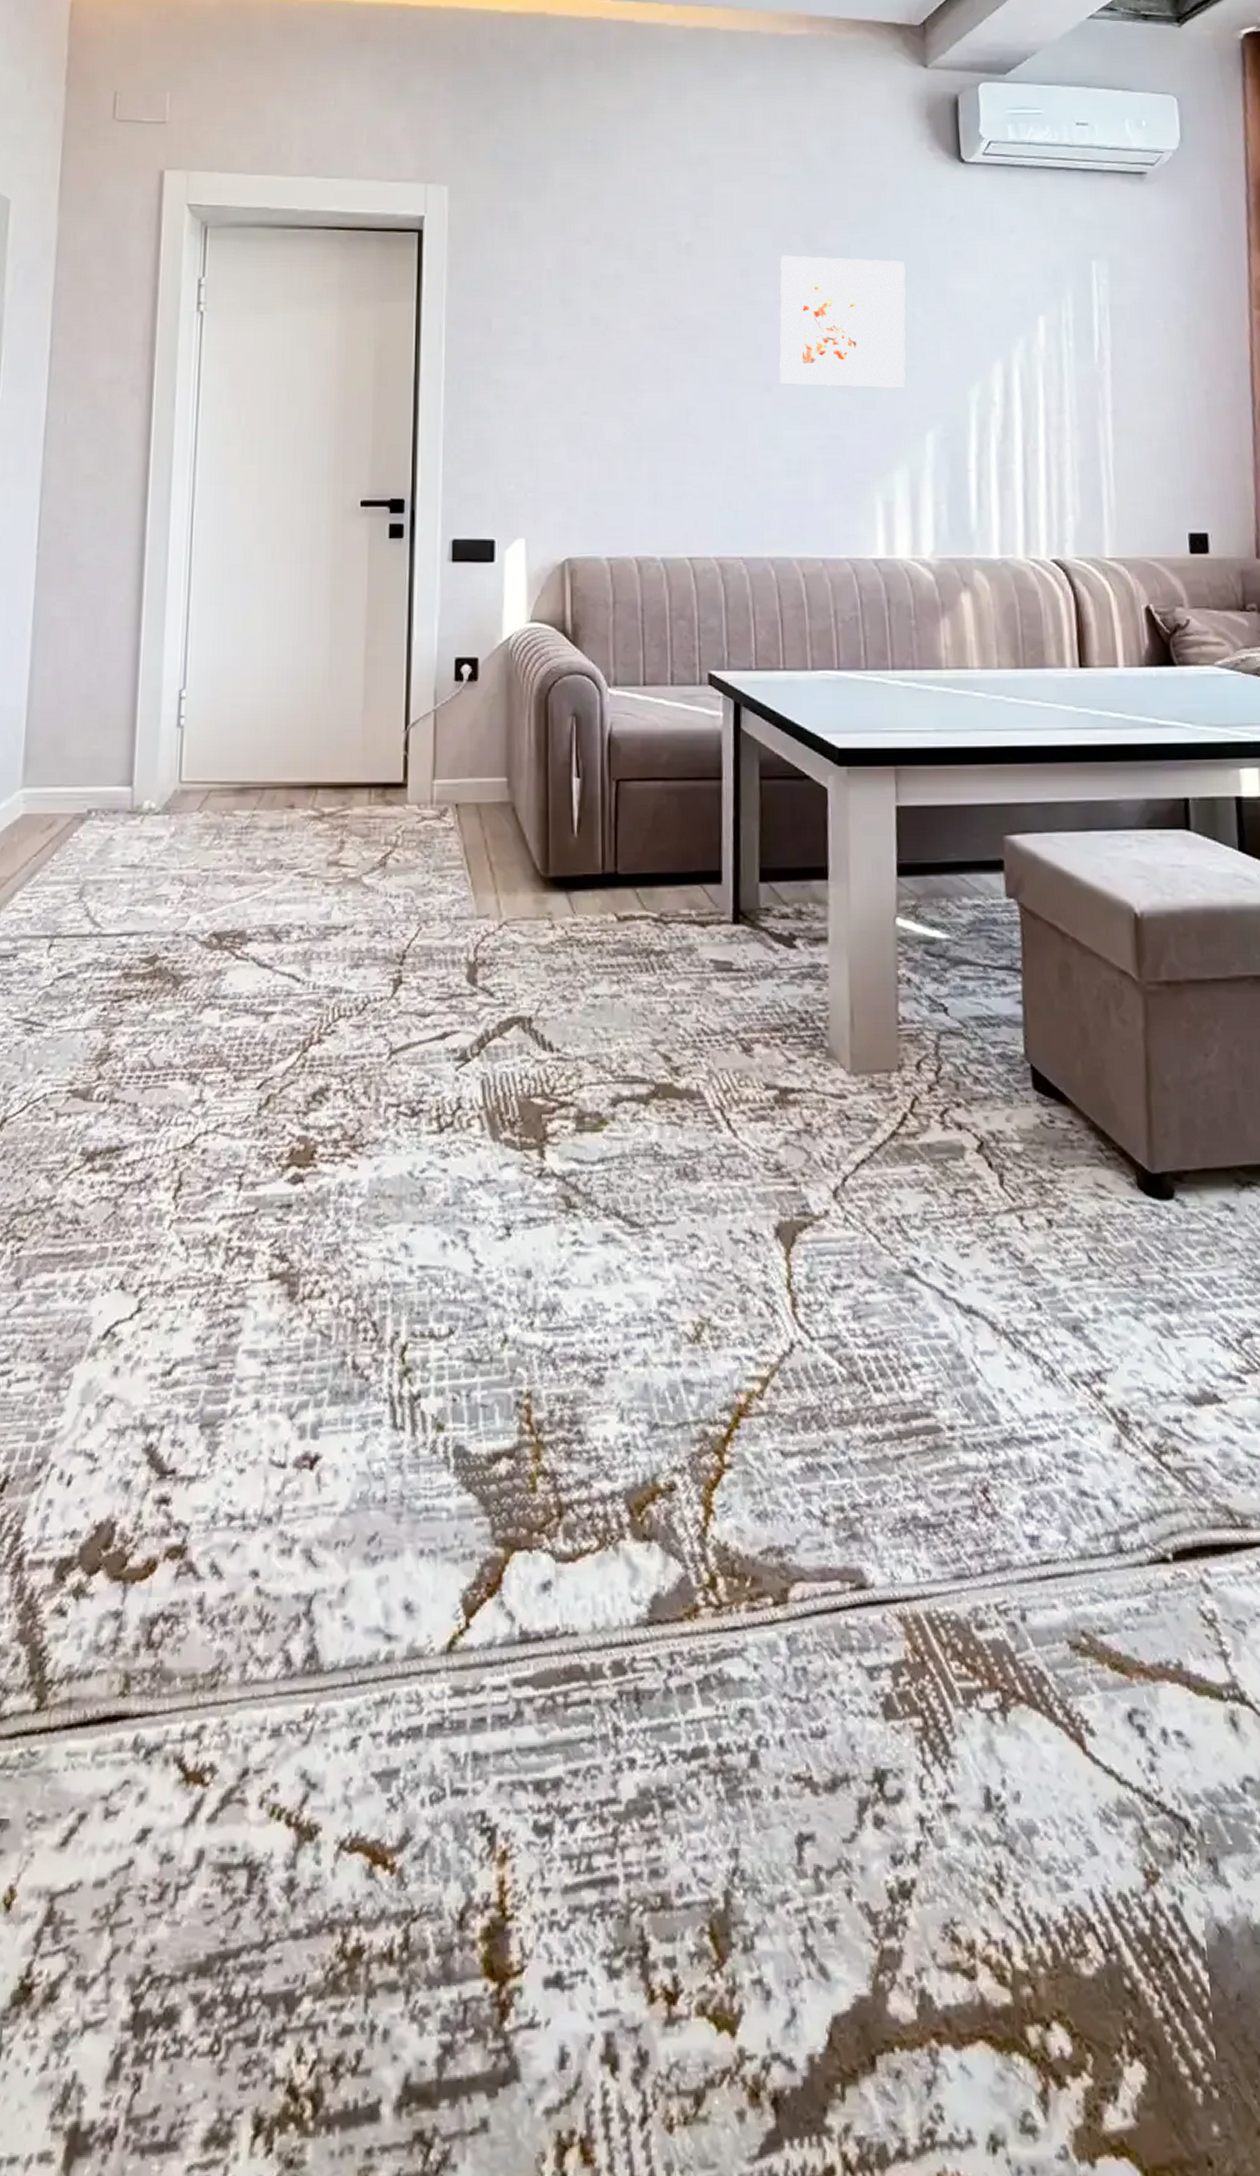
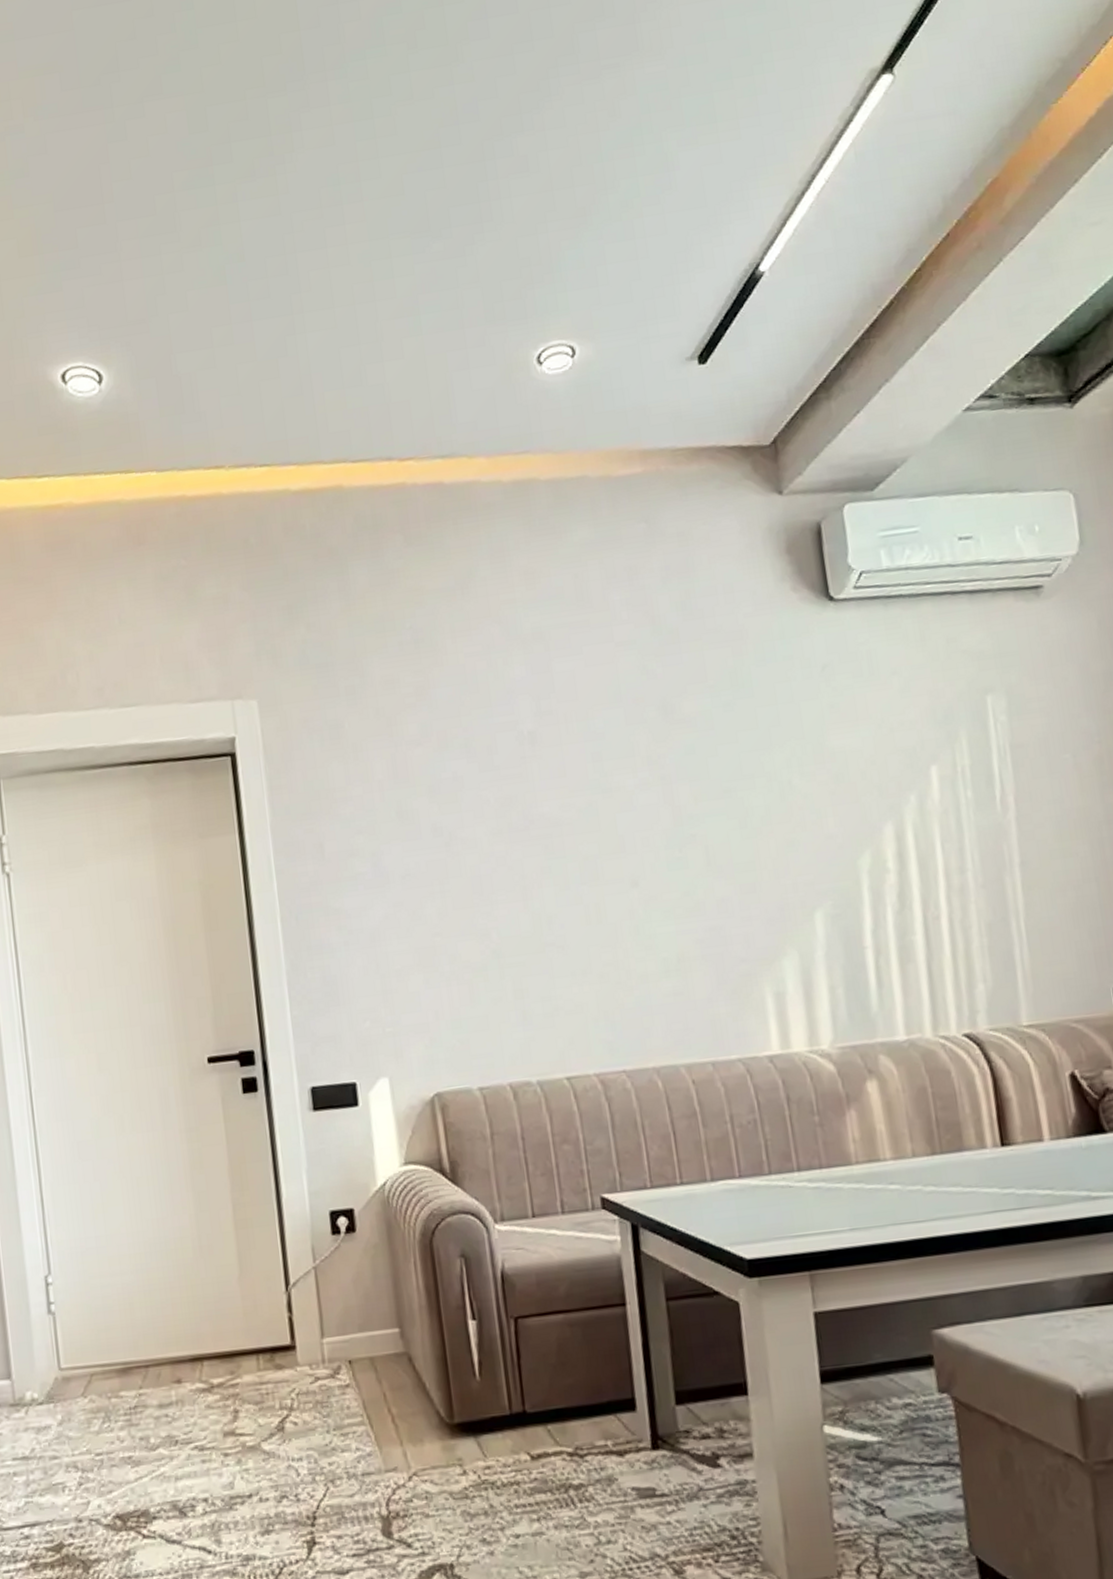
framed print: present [779,255,906,389] -> none [635,722,787,877]

